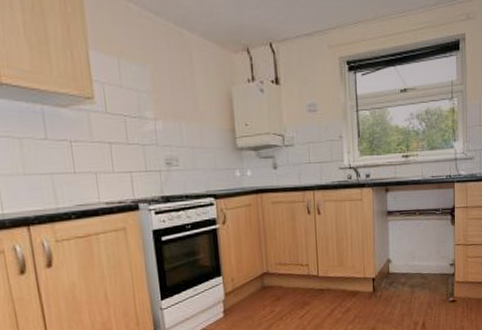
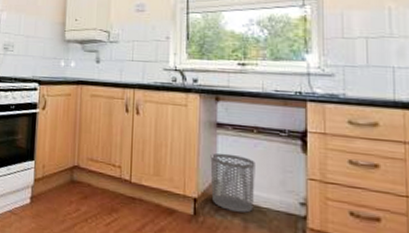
waste bin: none [384,235,419,282] -> present [210,153,255,213]

